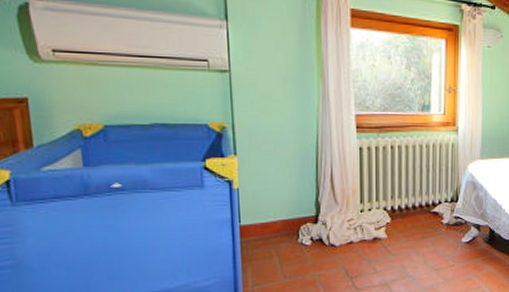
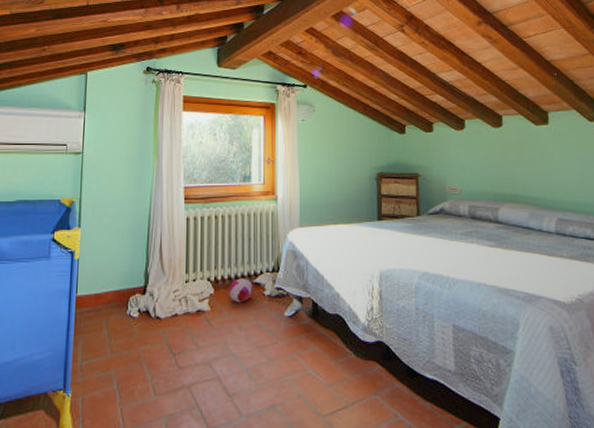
plush toy: none [406,208,432,231] -> present [229,278,254,303]

